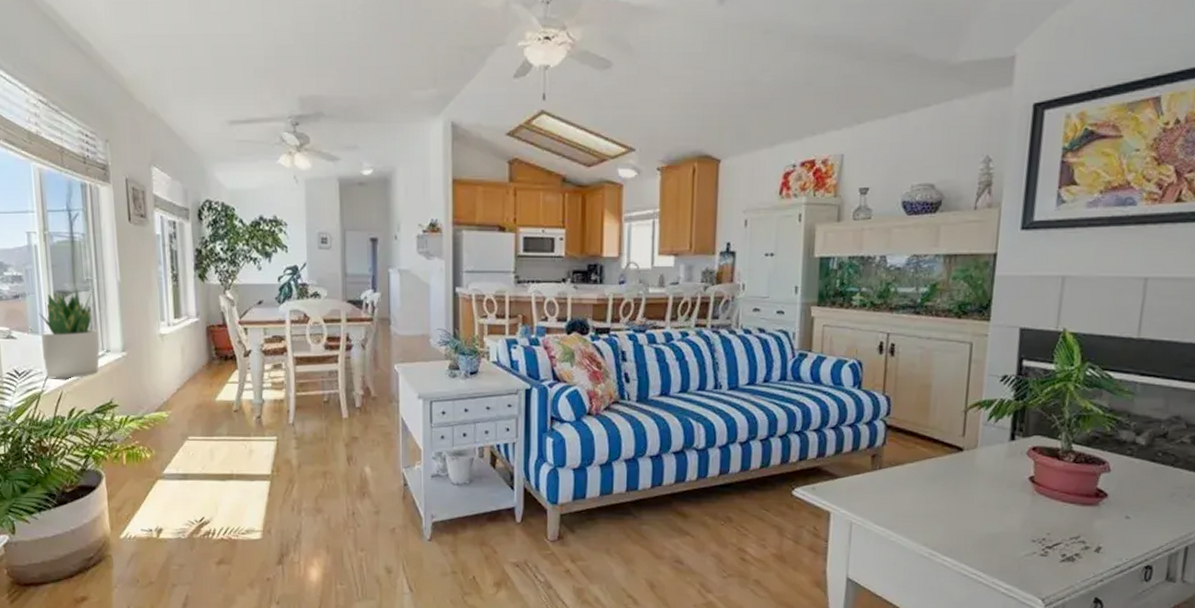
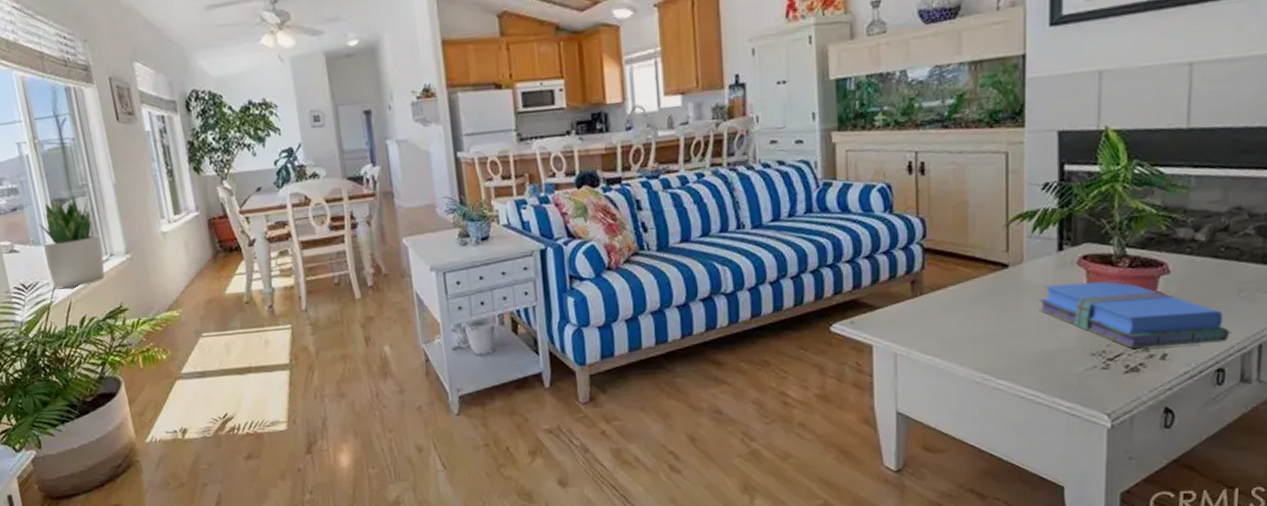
books: none [988,471,1159,541] -> present [1039,280,1229,348]

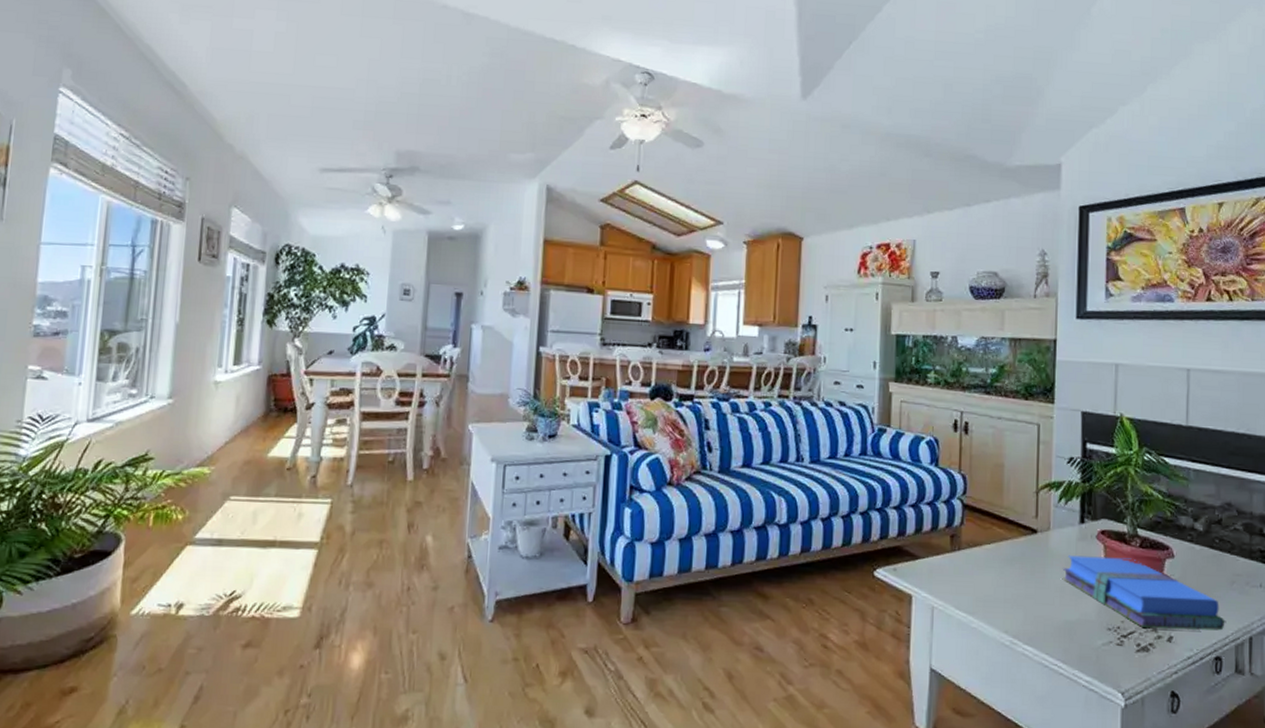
planter: present [37,193,105,289] -> none [74,326,148,427]

